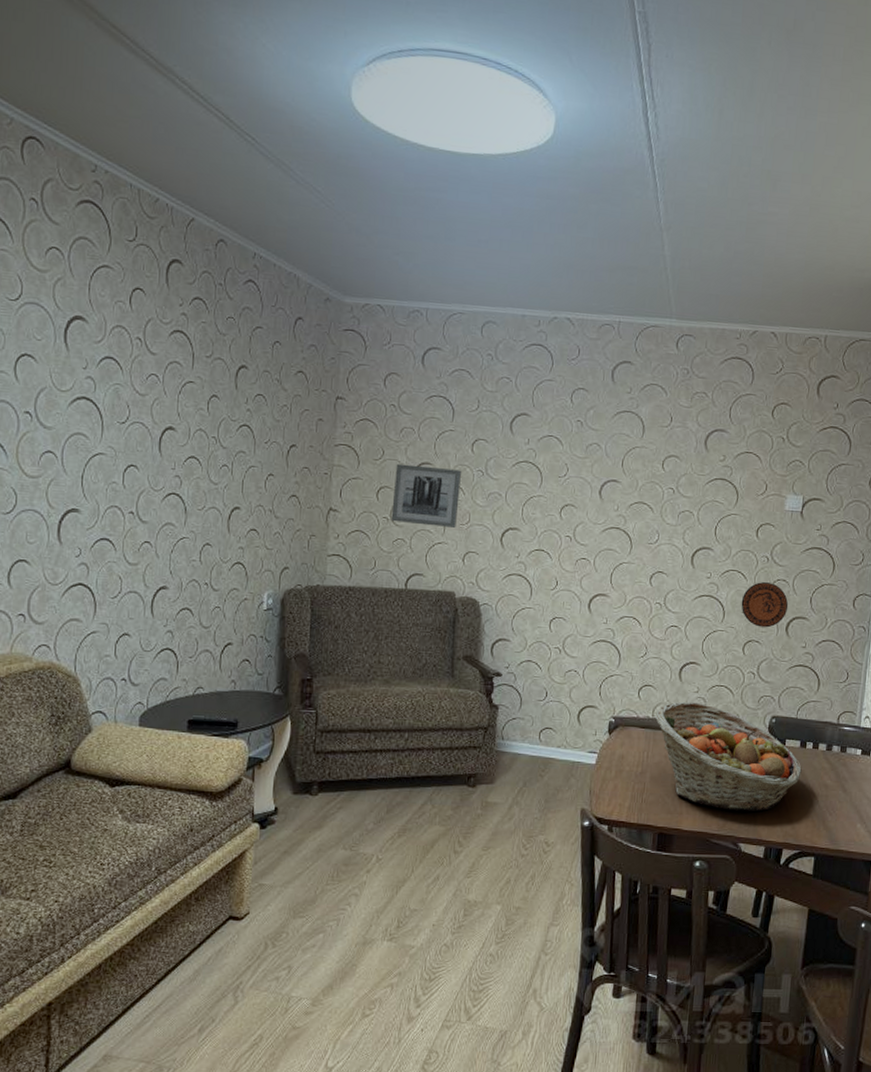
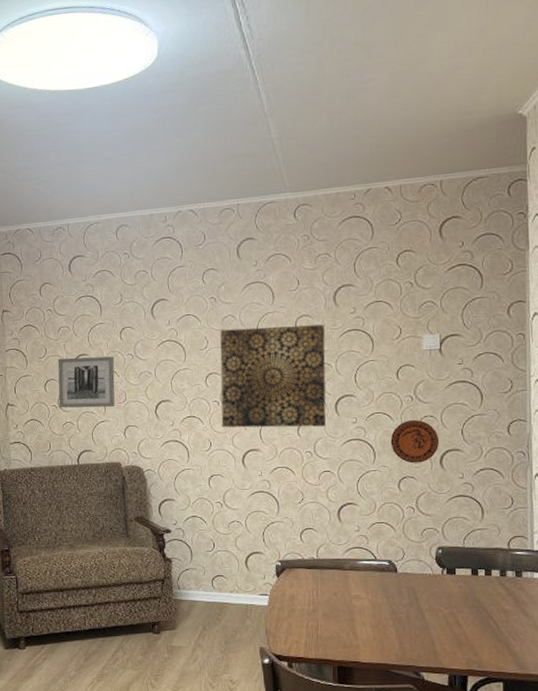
wall art: none [571,458,692,578] -> present [220,324,327,428]
fruit basket: present [655,701,802,811] -> none [320,540,477,641]

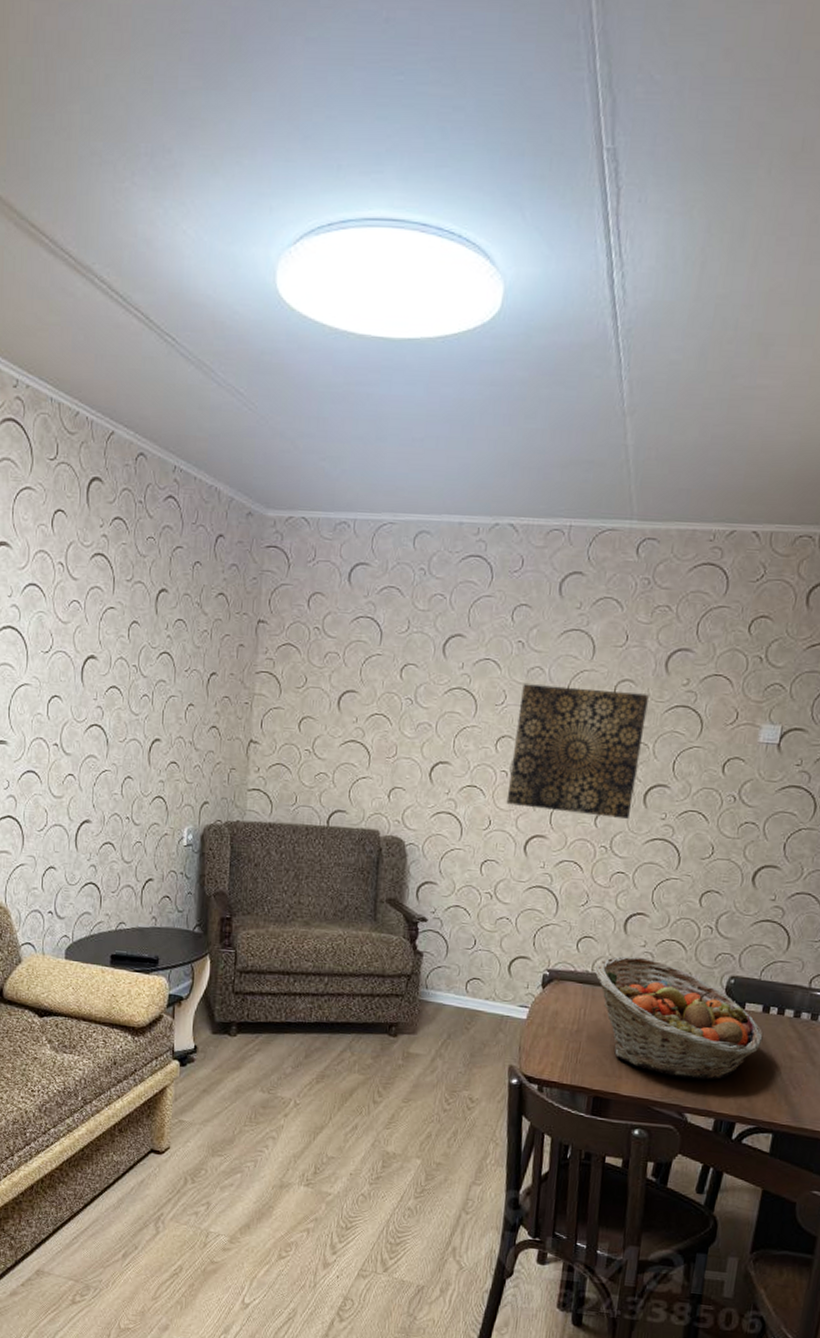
wall art: present [57,356,115,408] -> none [313,692,388,761]
fruit basket: none [320,540,477,641] -> present [595,956,763,1080]
decorative plate: present [390,420,440,464] -> none [700,825,757,877]

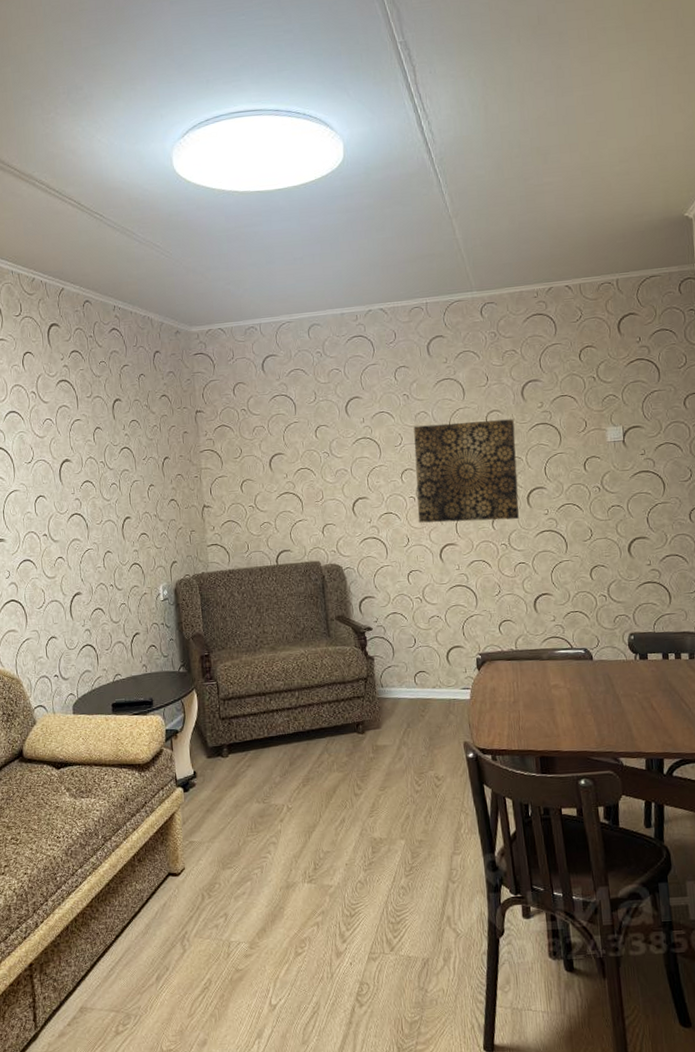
fruit basket: present [595,956,763,1080] -> none [518,629,669,727]

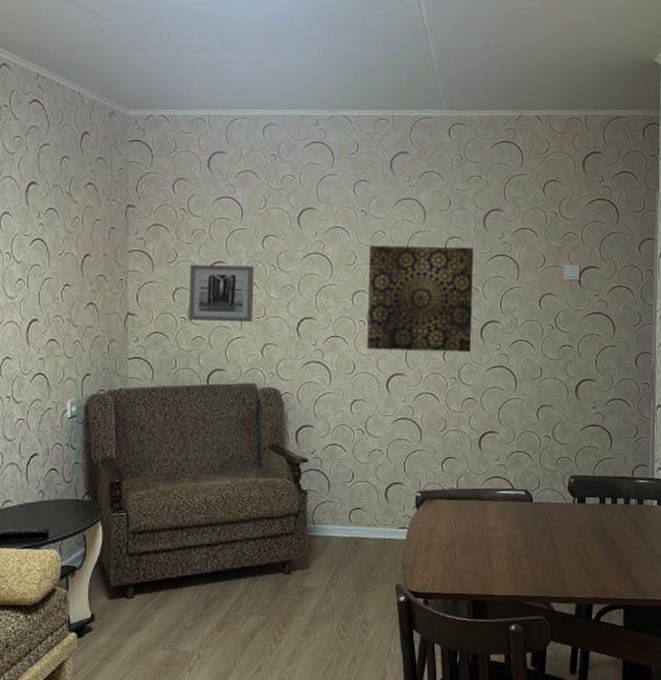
wall art: none [253,455,312,509] -> present [188,264,254,322]

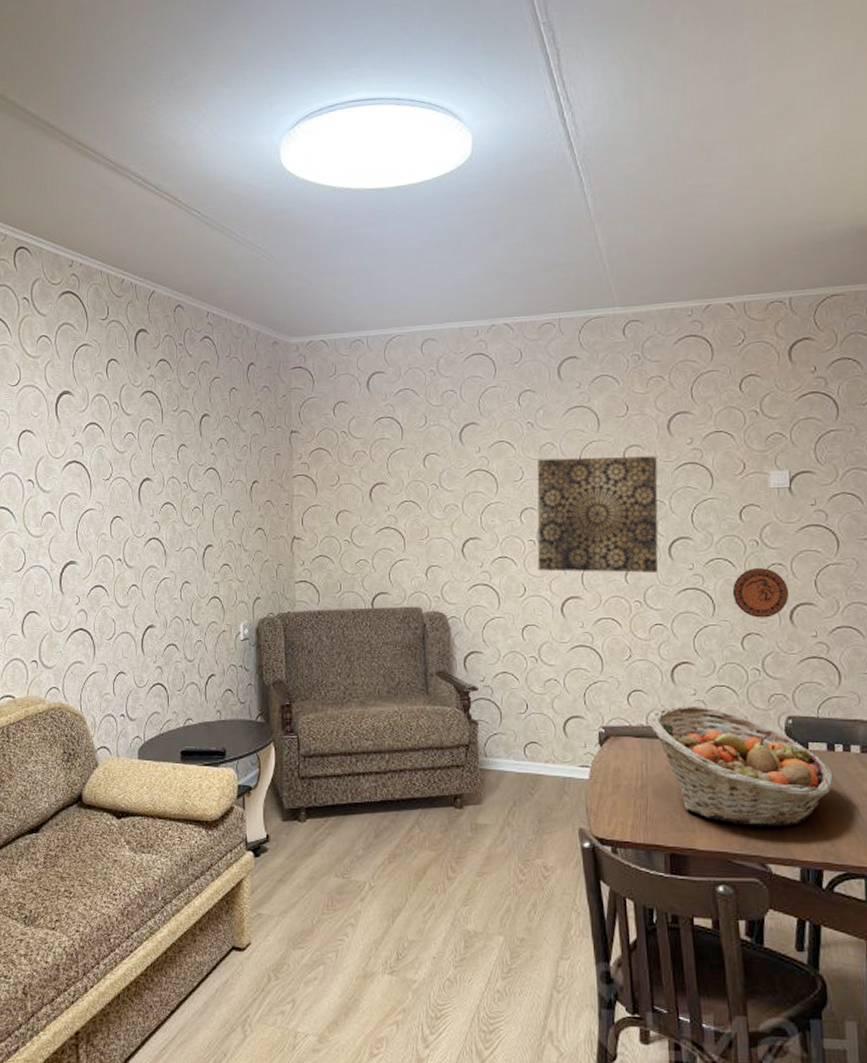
wall art: present [188,264,254,322] -> none [351,486,417,544]
fruit basket: none [460,469,603,571] -> present [650,705,834,827]
decorative plate: none [531,349,576,392] -> present [732,568,790,618]

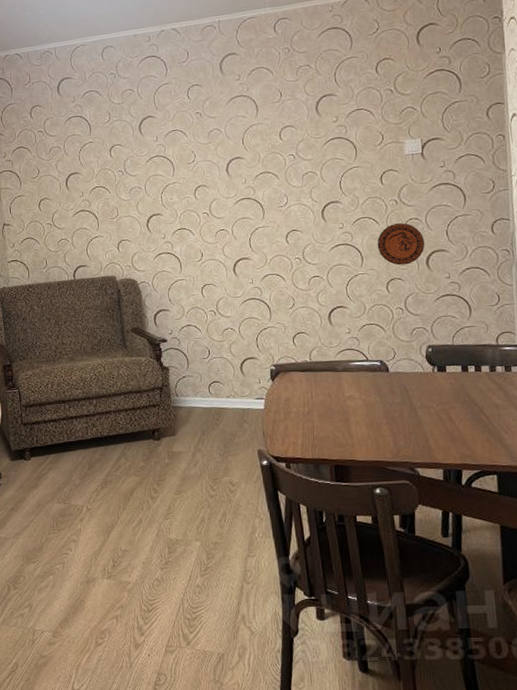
wall art: present [537,456,659,573] -> none [206,134,314,238]
fruit basket: present [650,705,834,827] -> none [313,342,468,438]

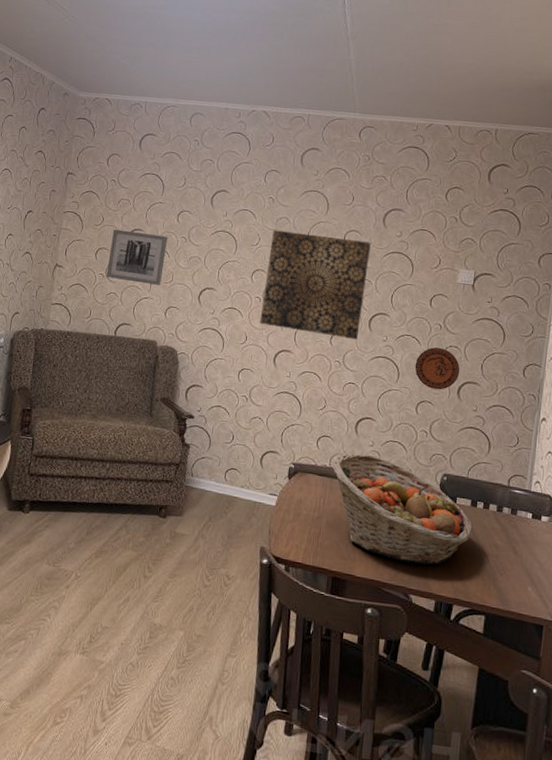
wall art: none [50,173,108,226] -> present [106,229,168,285]
wall art: none [206,134,314,238] -> present [259,230,371,339]
fruit basket: none [313,342,468,438] -> present [332,453,473,565]

